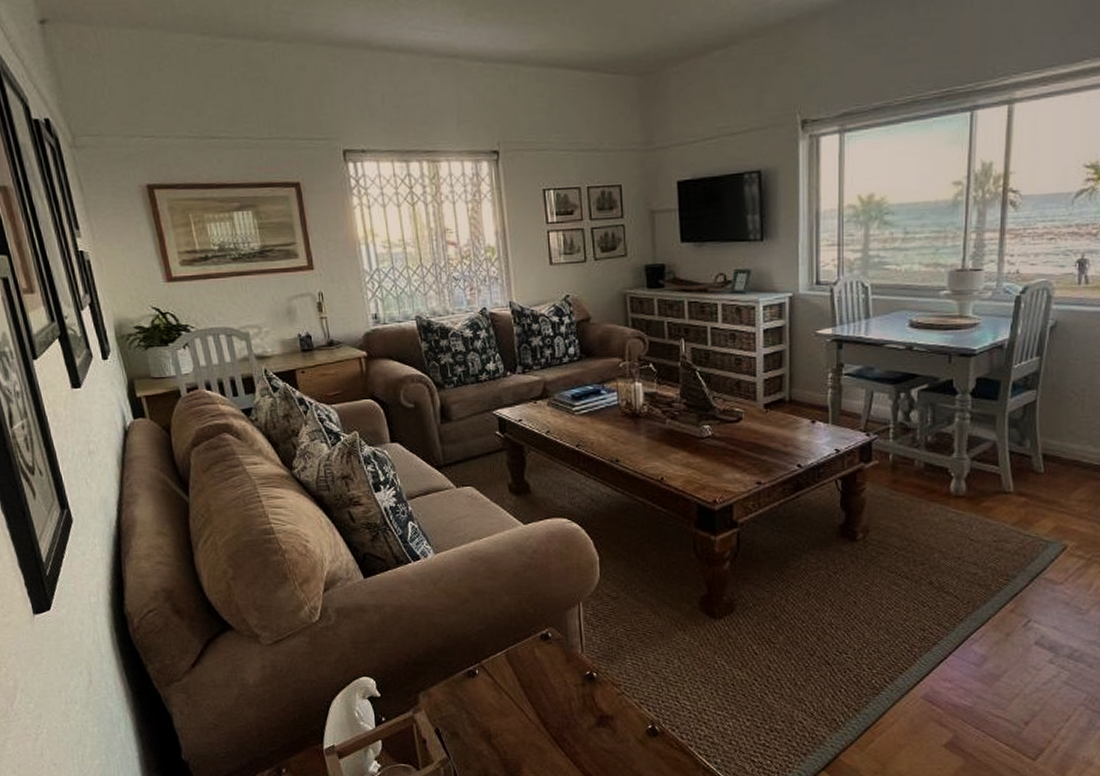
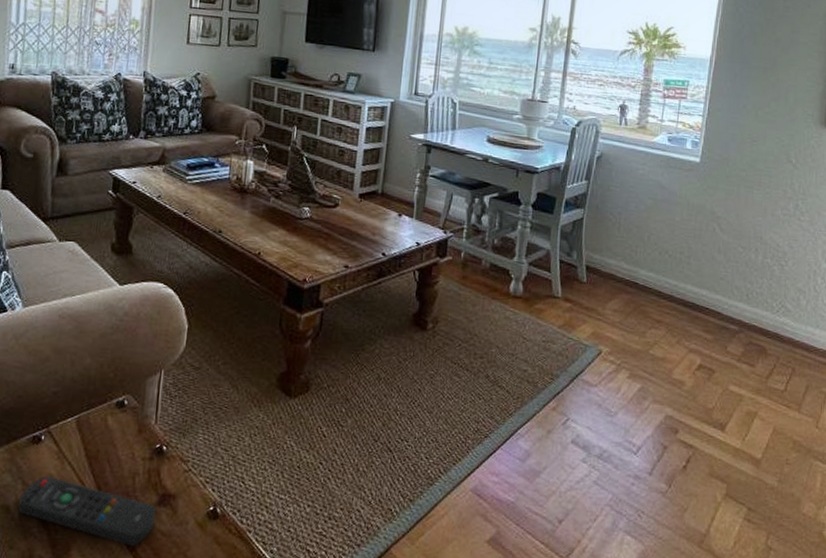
remote control: none [466,704,597,763] -> present [18,475,156,546]

